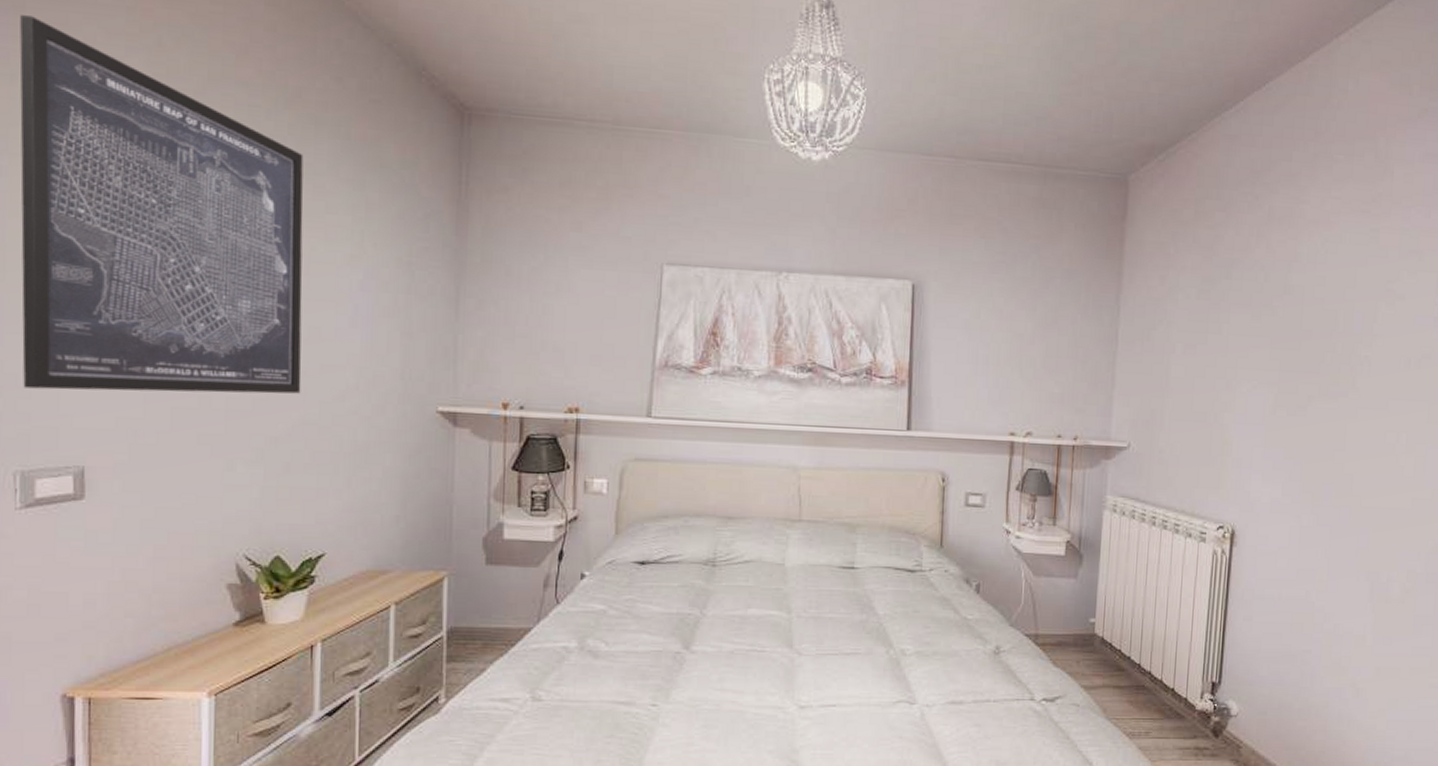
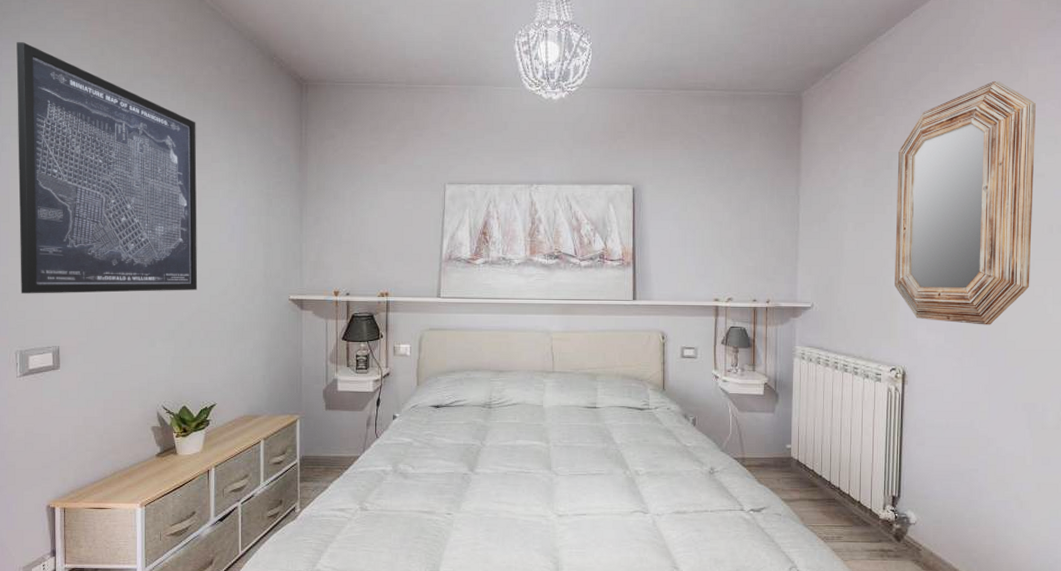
home mirror: none [1227,177,1400,477] -> present [895,80,1036,325]

